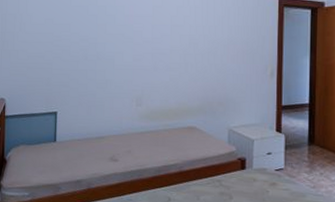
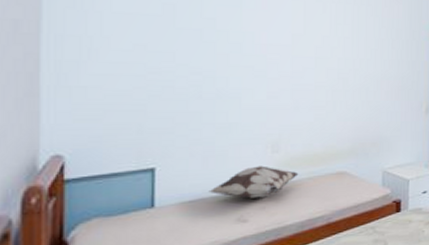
decorative pillow: none [91,116,157,143] -> present [208,165,299,199]

